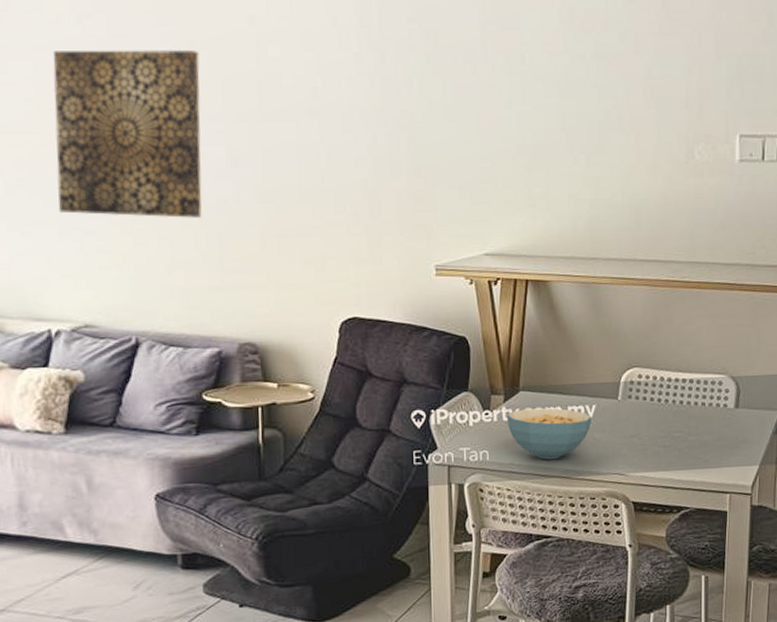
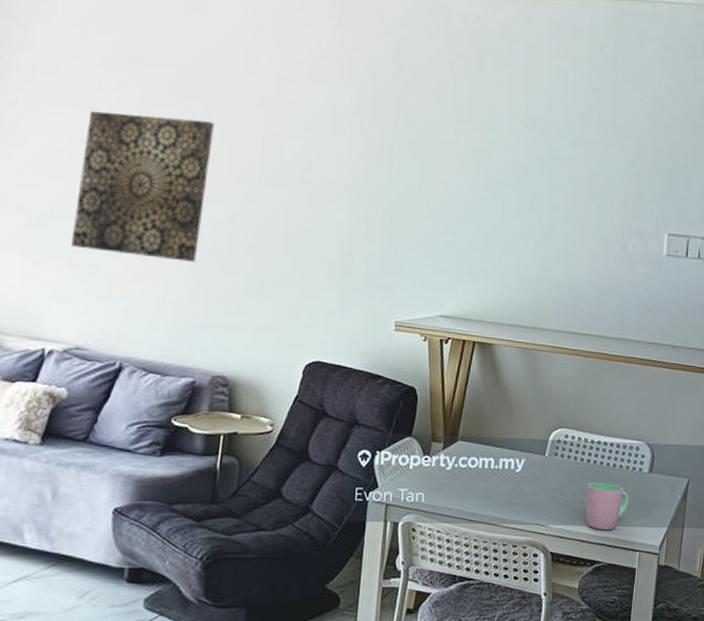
cereal bowl: present [506,408,591,460] -> none [443,457,520,507]
cup: none [667,423,715,474] -> present [585,482,629,530]

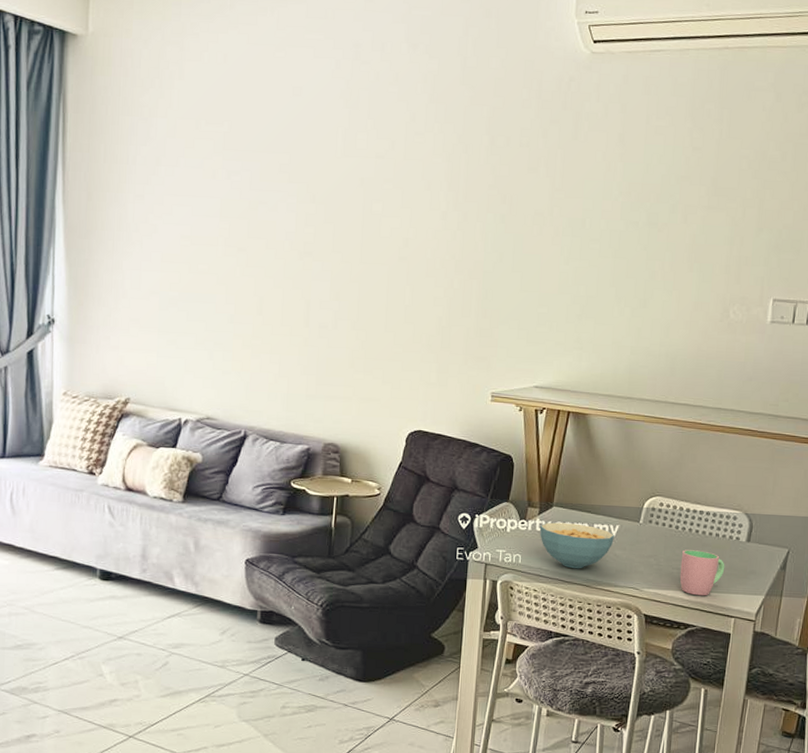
wall art: present [70,111,215,262] -> none [197,199,318,339]
cereal bowl: none [443,457,520,507] -> present [539,522,614,569]

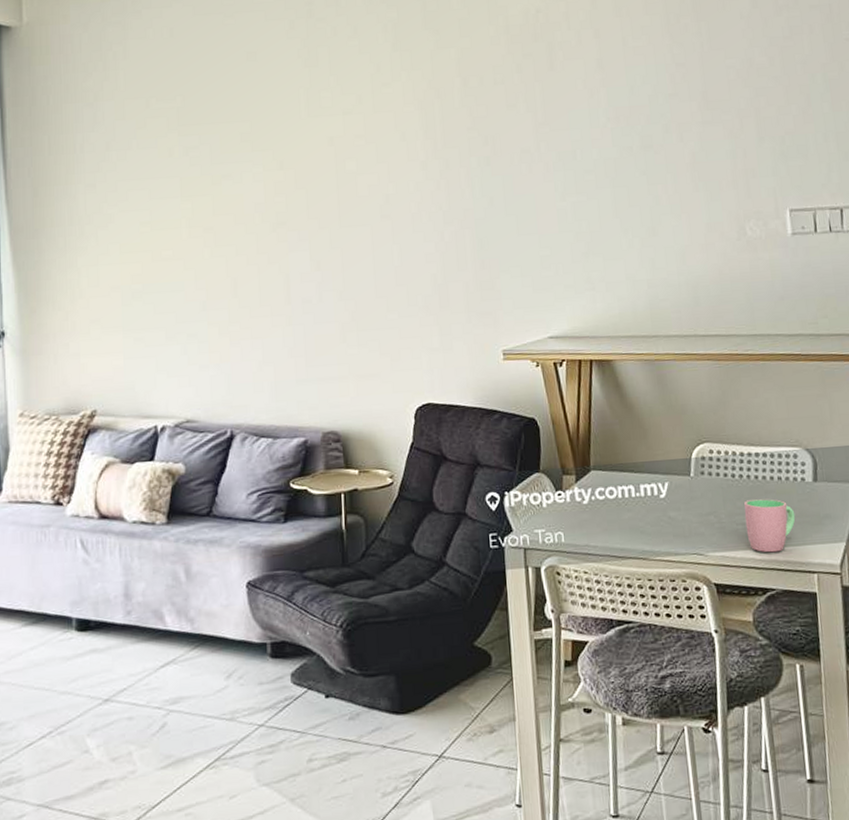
cereal bowl: present [539,522,614,569] -> none [579,486,665,541]

